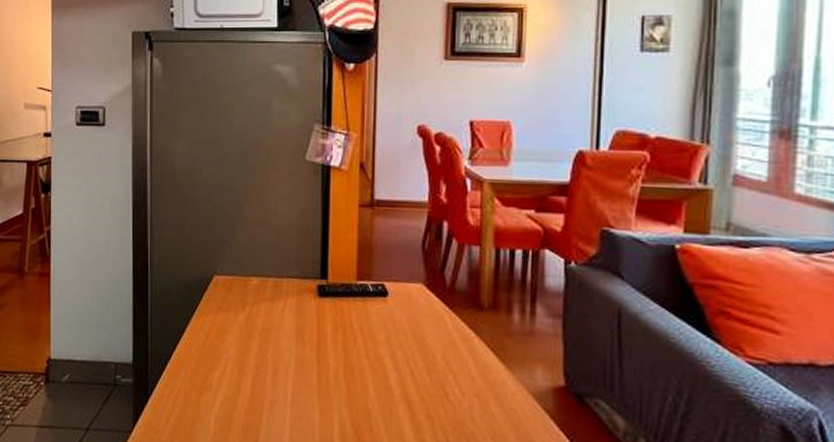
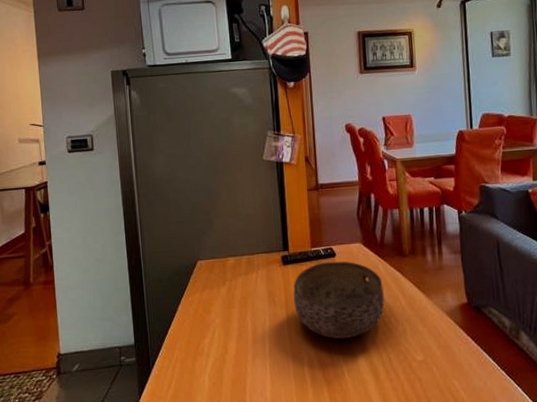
bowl: none [328,300,448,404] -> present [293,261,385,339]

